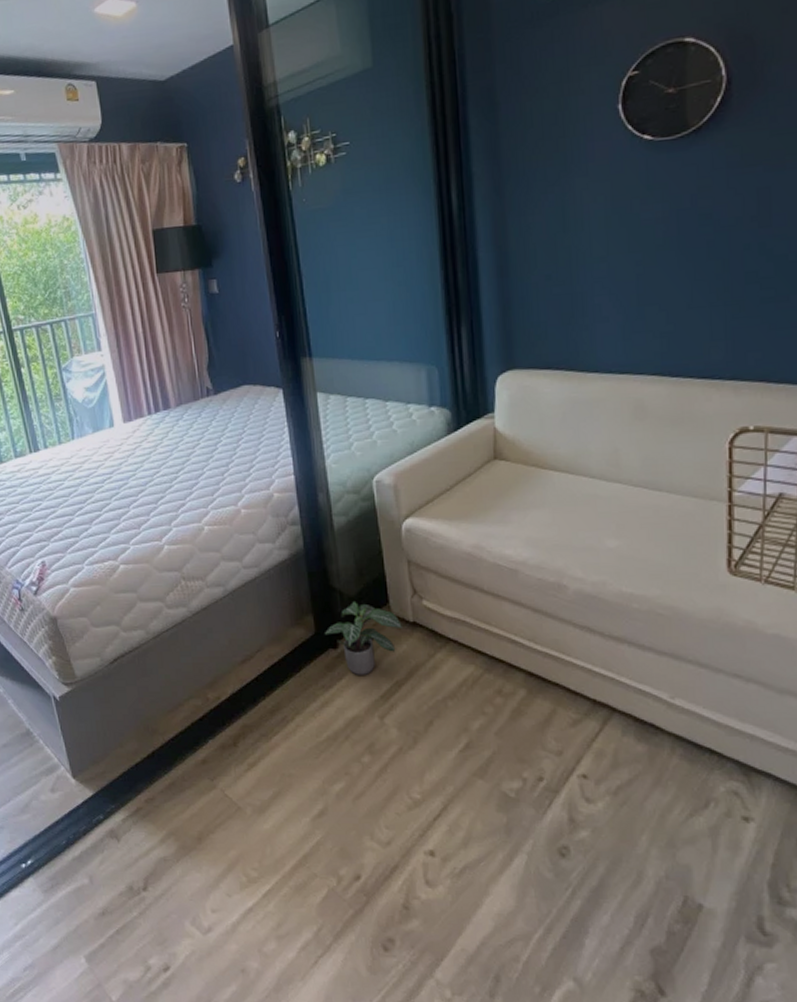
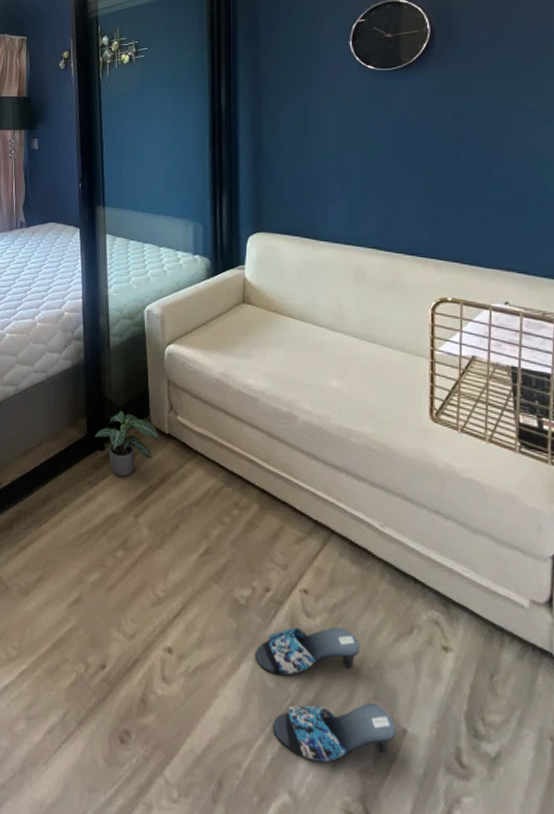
slippers: none [528,810,692,947] -> present [254,627,397,763]

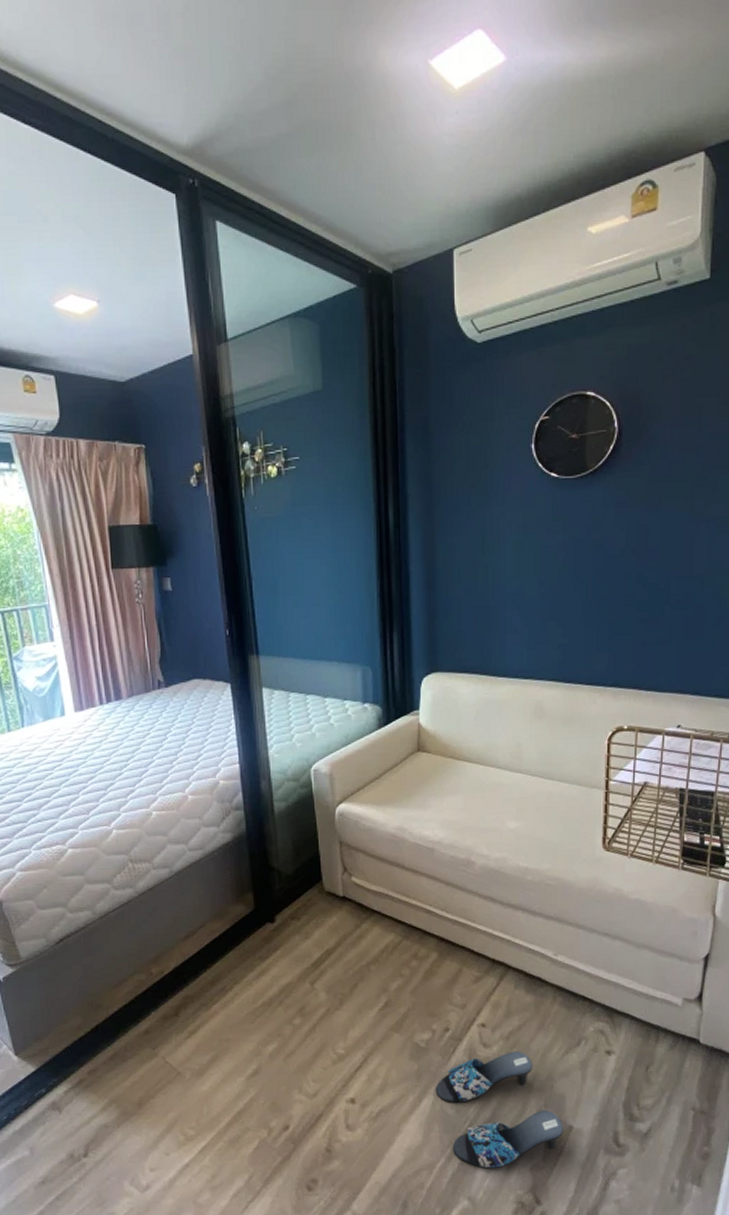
potted plant: present [95,410,159,478] -> none [263,878,333,947]

